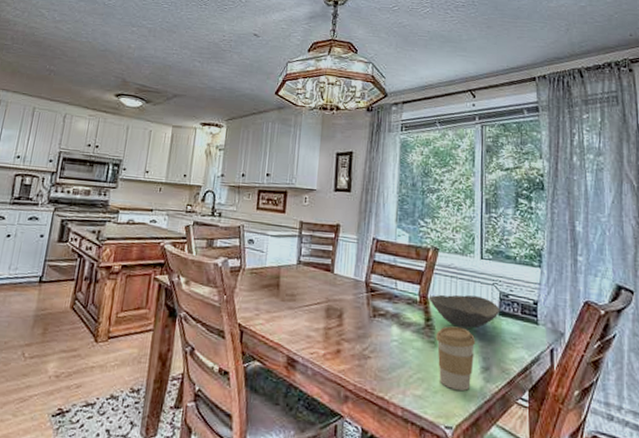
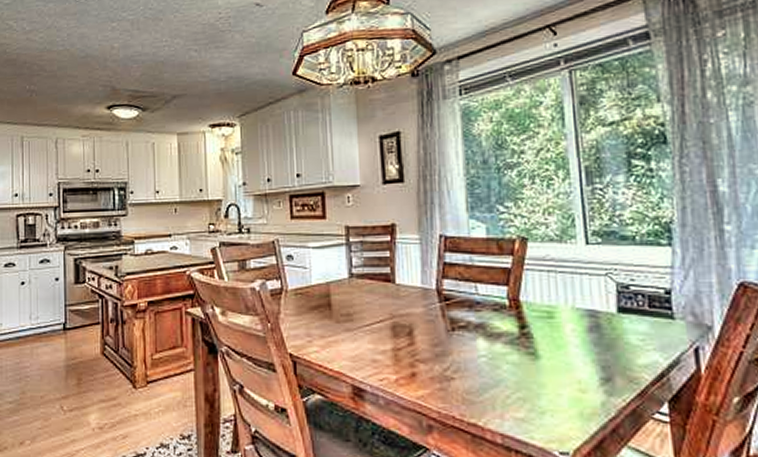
bowl: present [428,294,500,329] -> none [520,292,620,332]
coffee cup: present [436,326,476,391] -> none [536,332,590,408]

